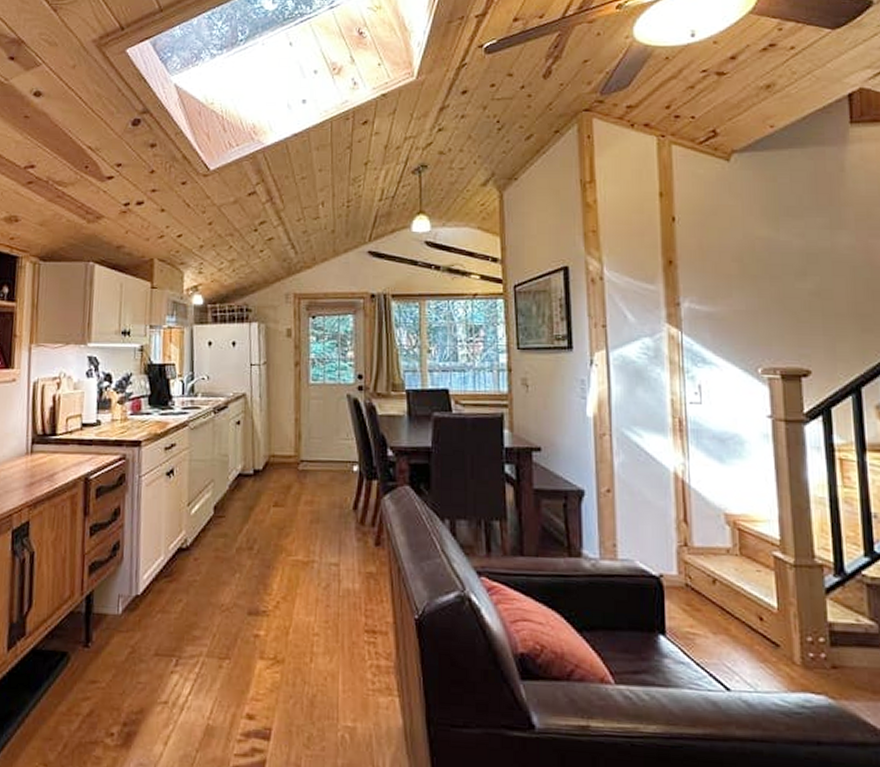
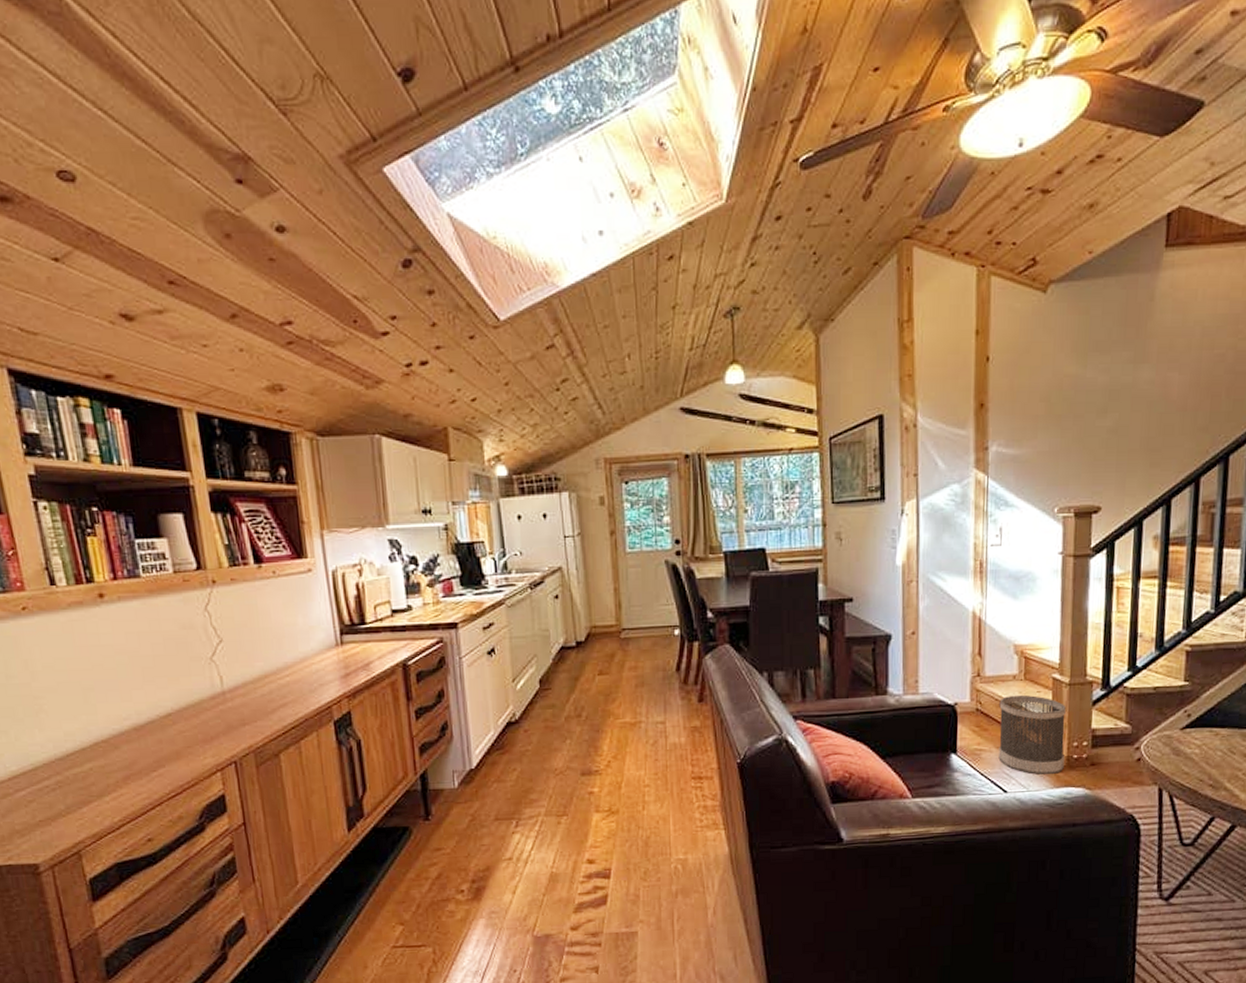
wastebasket: none [712,572,798,674] -> present [998,694,1066,775]

